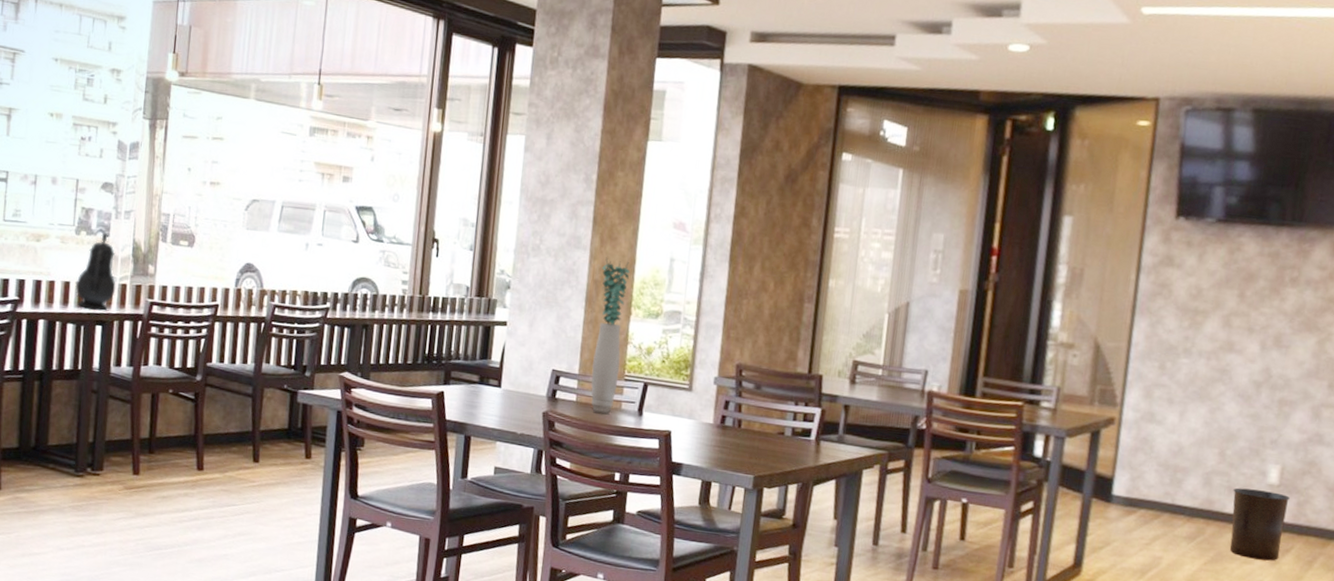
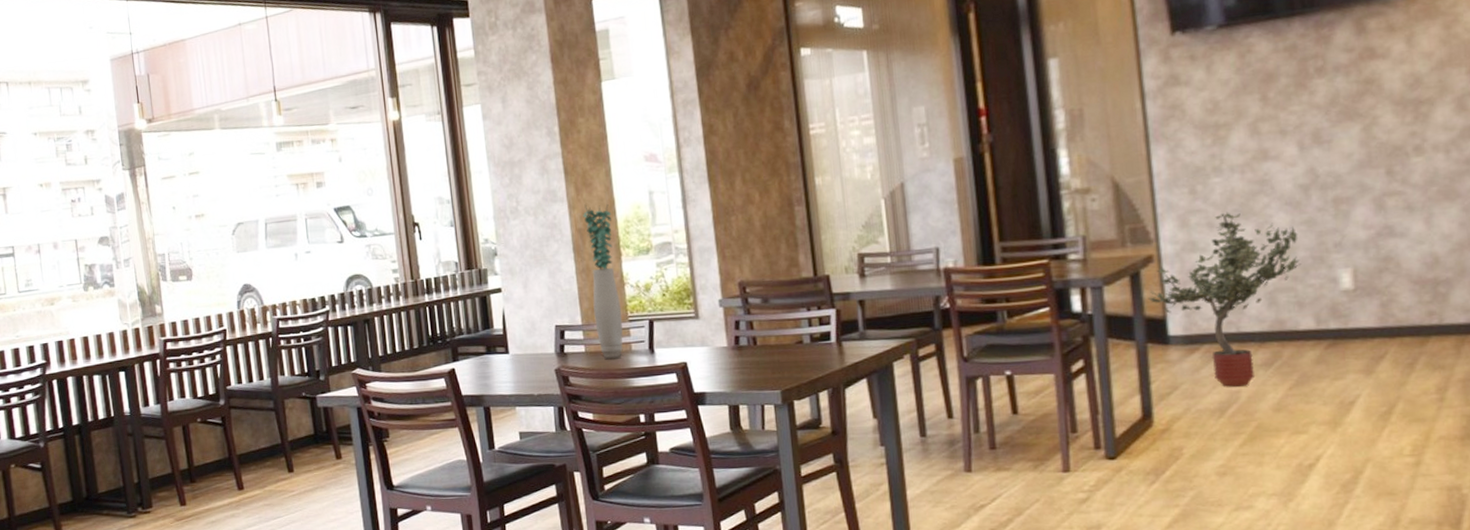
coffeepot: present [75,233,116,311] -> none [93,284,130,359]
potted tree: none [1102,392,1243,554] -> present [1148,212,1302,387]
waste bin: present [1229,487,1291,561] -> none [1303,297,1374,374]

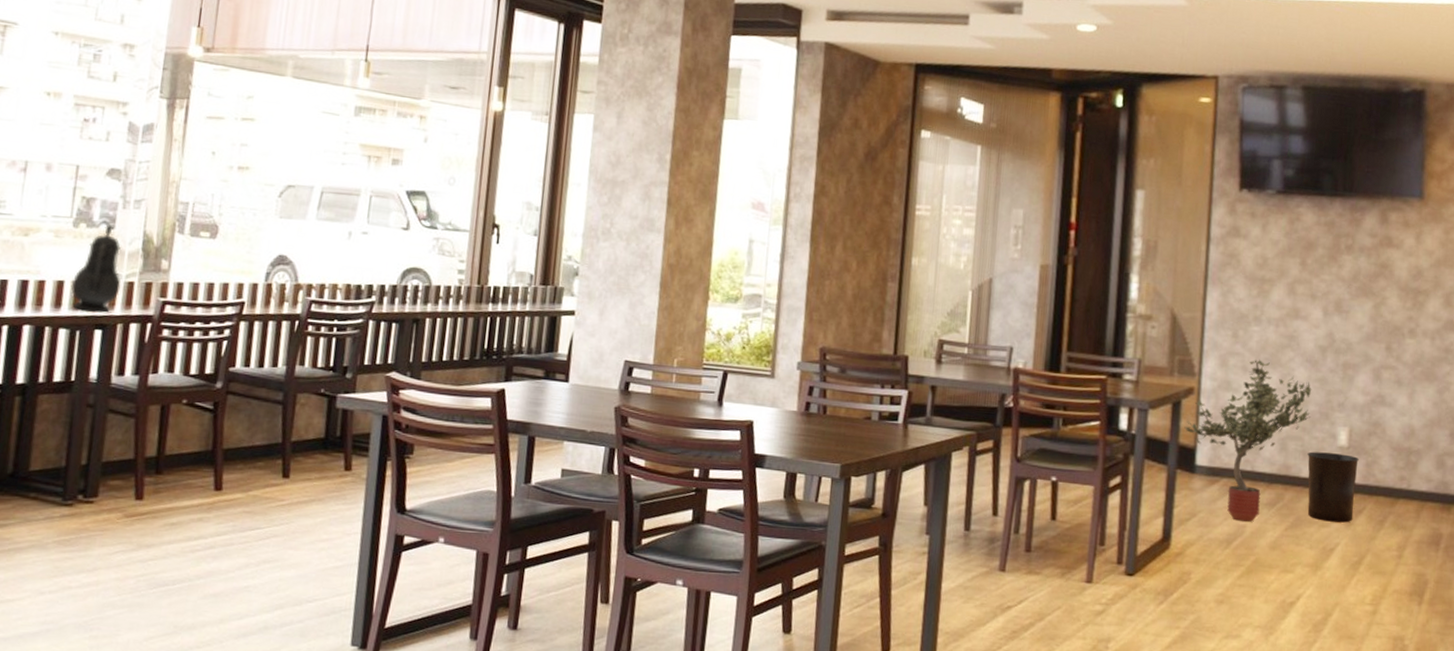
coffeepot: none [93,284,130,359] -> present [70,224,121,314]
vase: present [583,204,623,361] -> none [667,240,708,408]
waste bin: none [1303,297,1374,374] -> present [1307,451,1360,523]

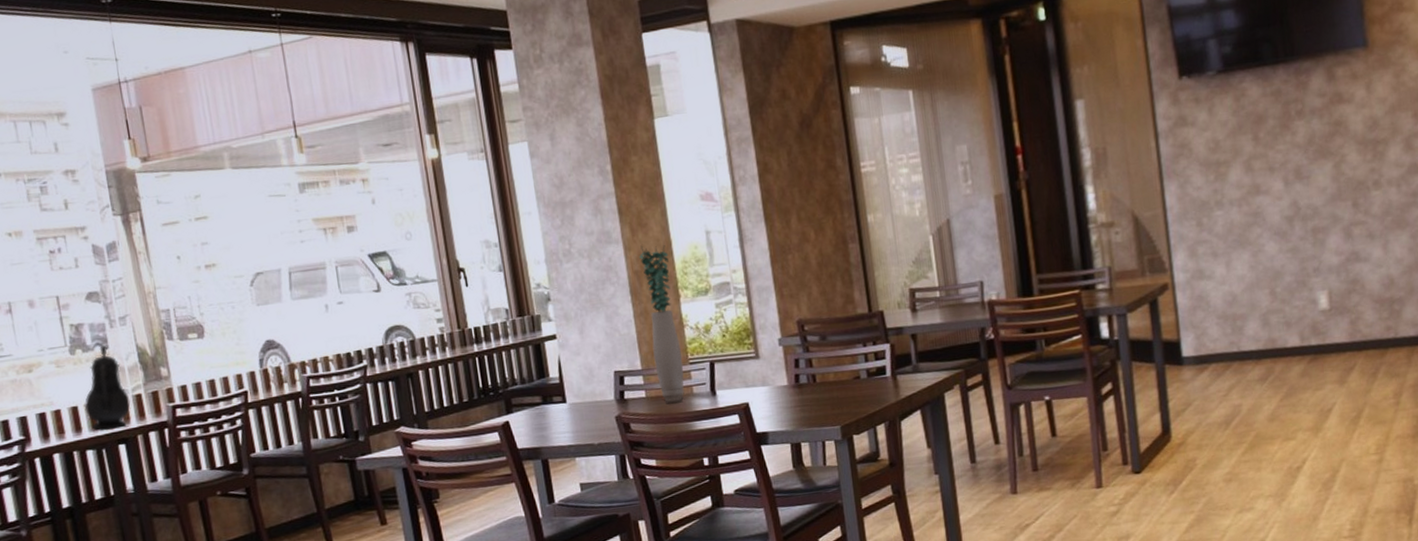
vase: none [667,240,708,408] -> present [639,245,685,405]
potted tree: present [1184,359,1312,522] -> none [1165,242,1289,402]
waste bin: present [1307,451,1360,523] -> none [1290,316,1346,385]

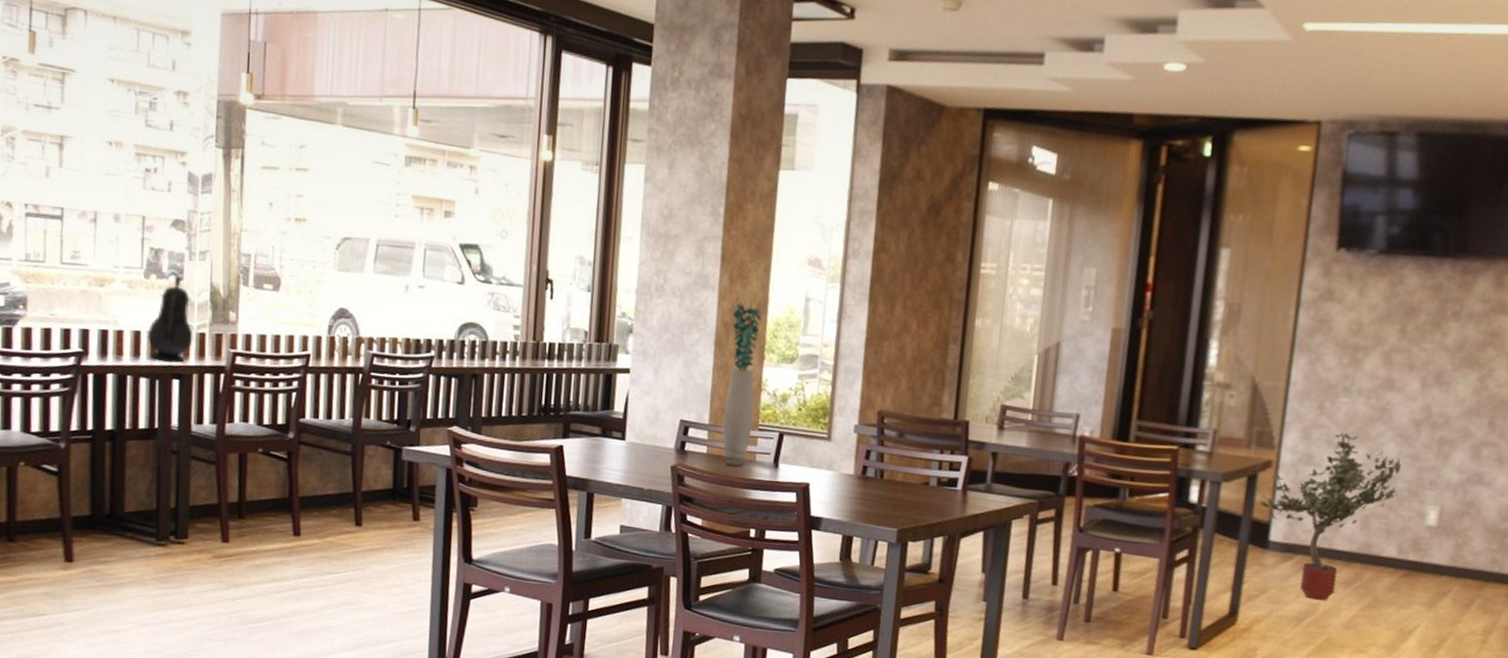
potted tree: none [1165,242,1289,402] -> present [1259,432,1402,600]

